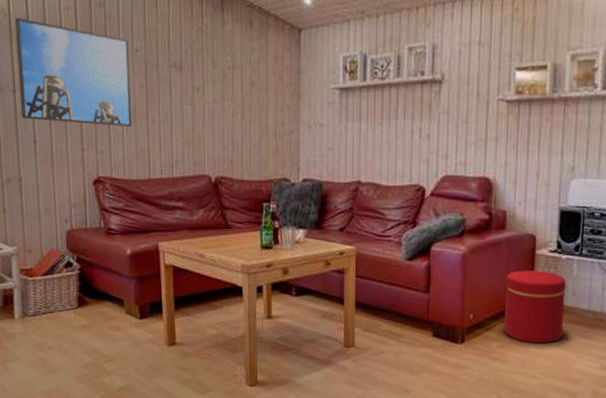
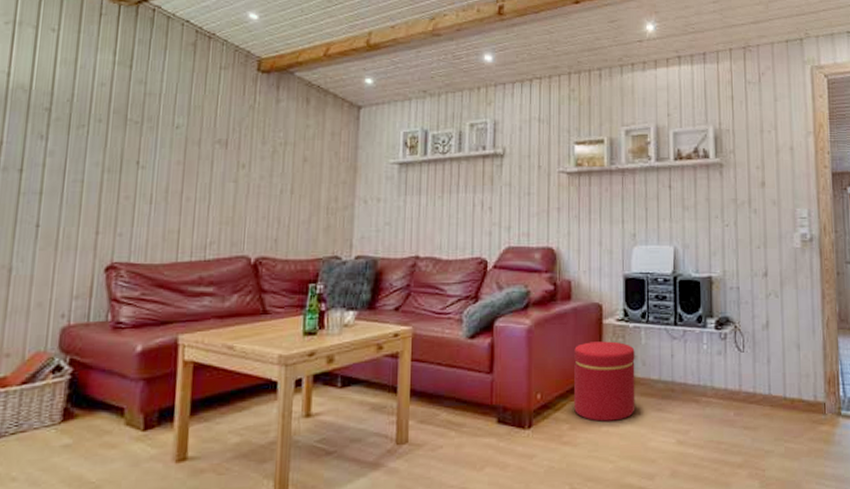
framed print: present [15,18,132,127] -> none [26,94,169,206]

